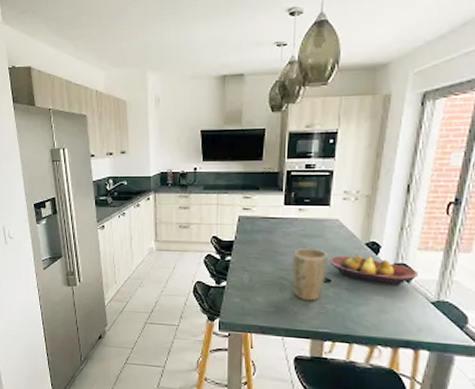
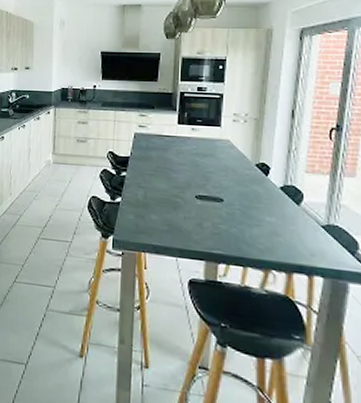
plant pot: present [291,248,329,301] -> none [185,167,221,221]
fruit bowl: present [329,254,418,286] -> none [221,175,307,208]

